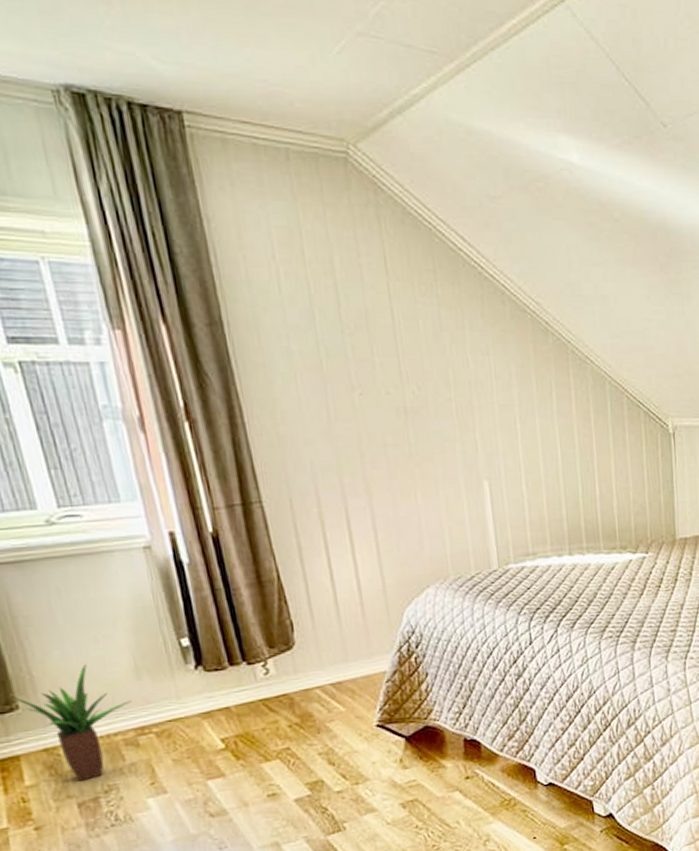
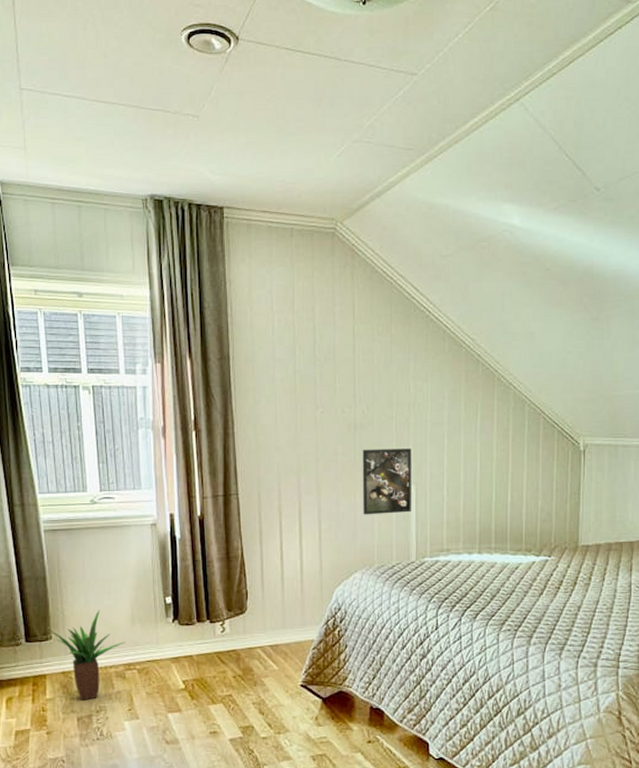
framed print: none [418,437,486,519] -> present [362,448,411,515]

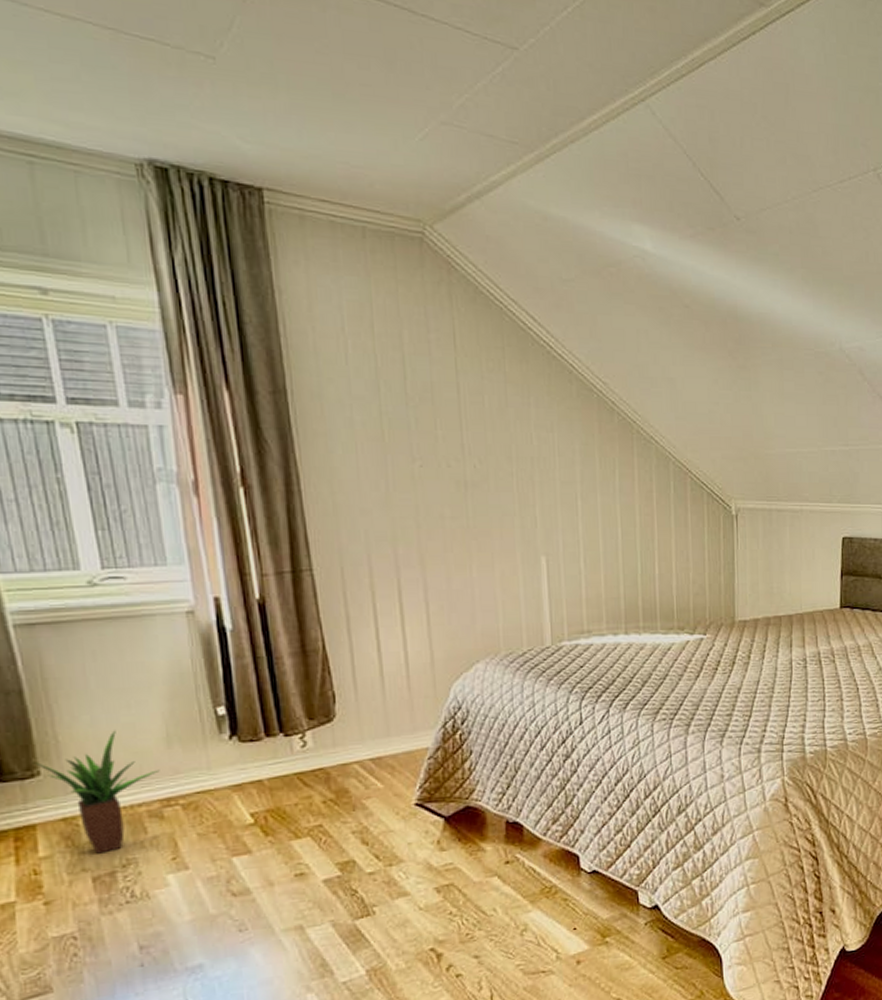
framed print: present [362,448,411,515] -> none [476,512,542,593]

